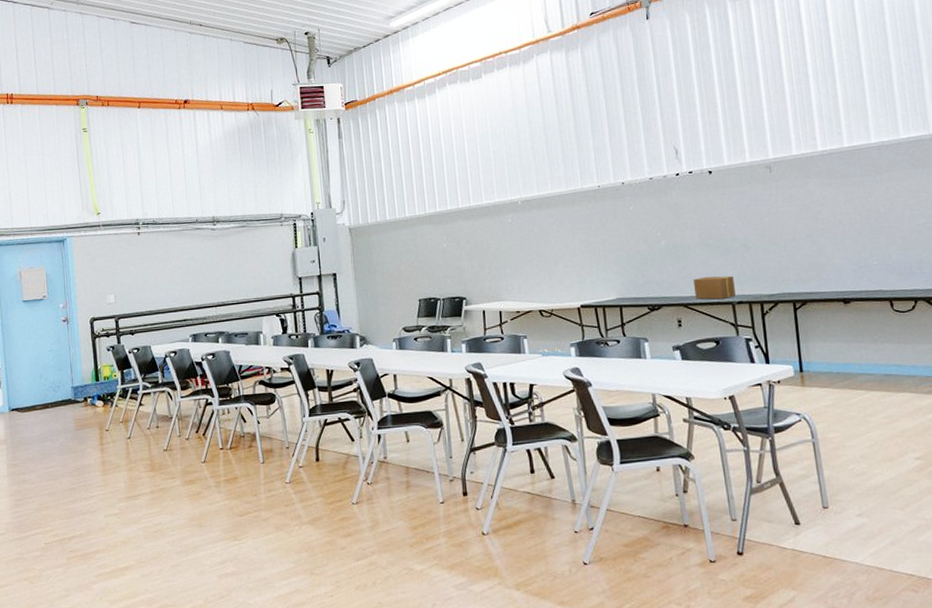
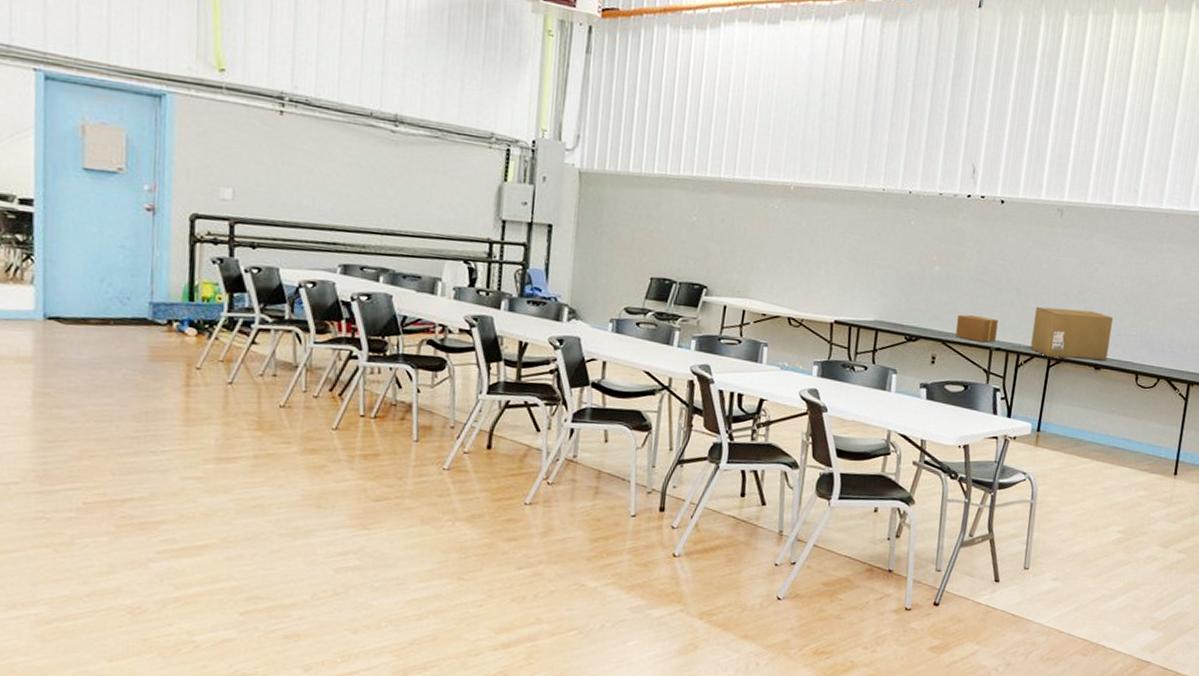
box: none [768,250,854,300] -> present [1030,306,1113,361]

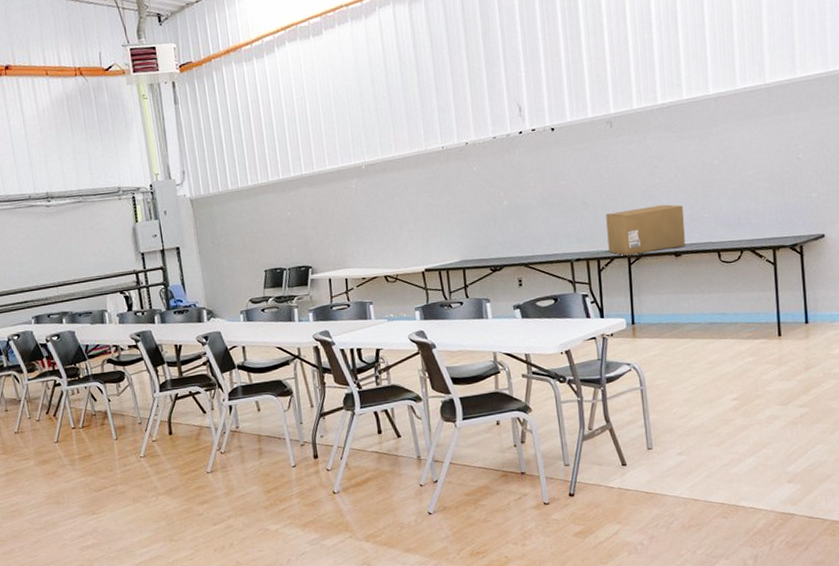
cardboard box: present [955,314,998,343] -> none [534,233,574,259]

